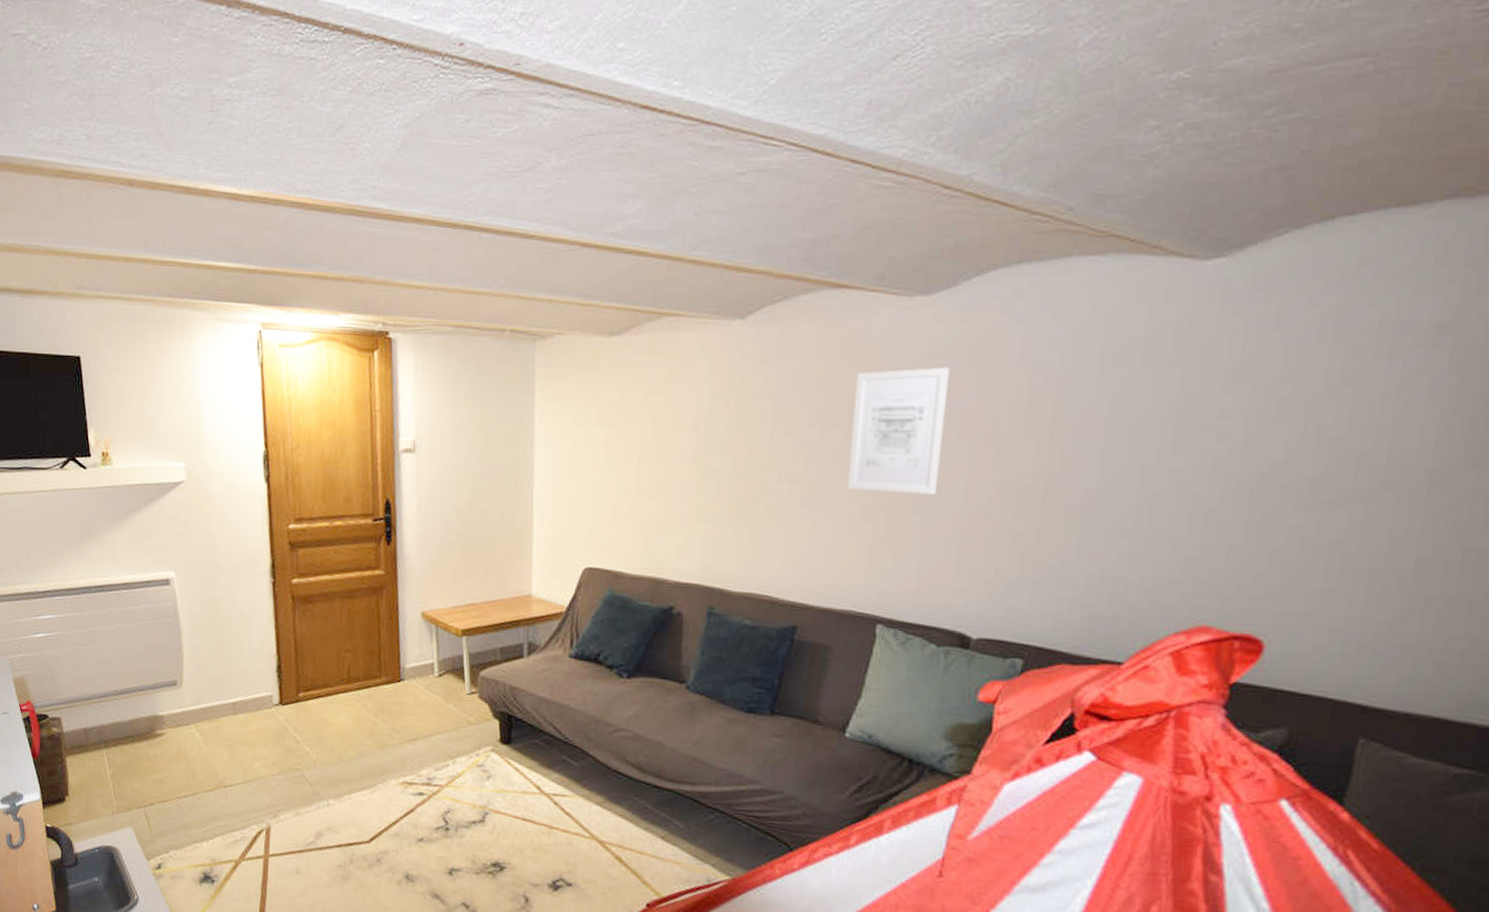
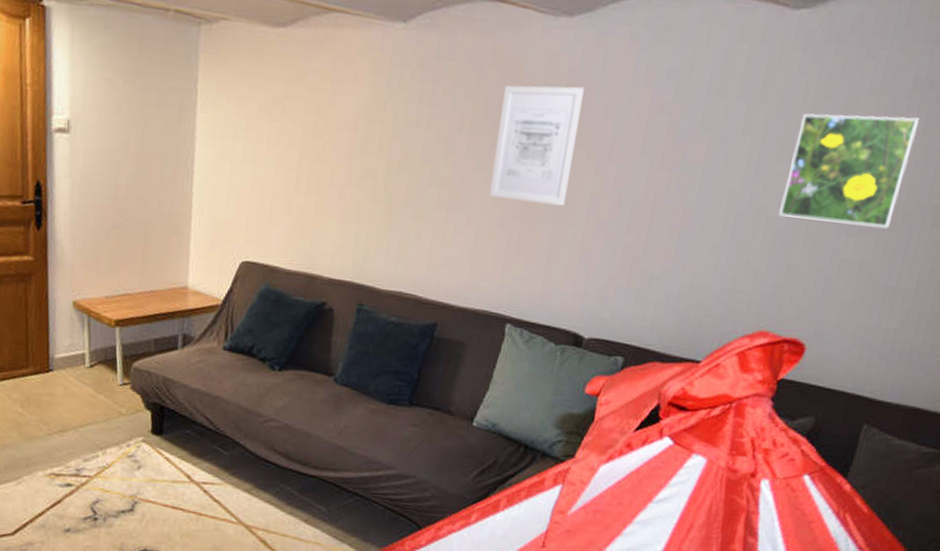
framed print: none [1209,367,1392,500] -> present [779,113,919,229]

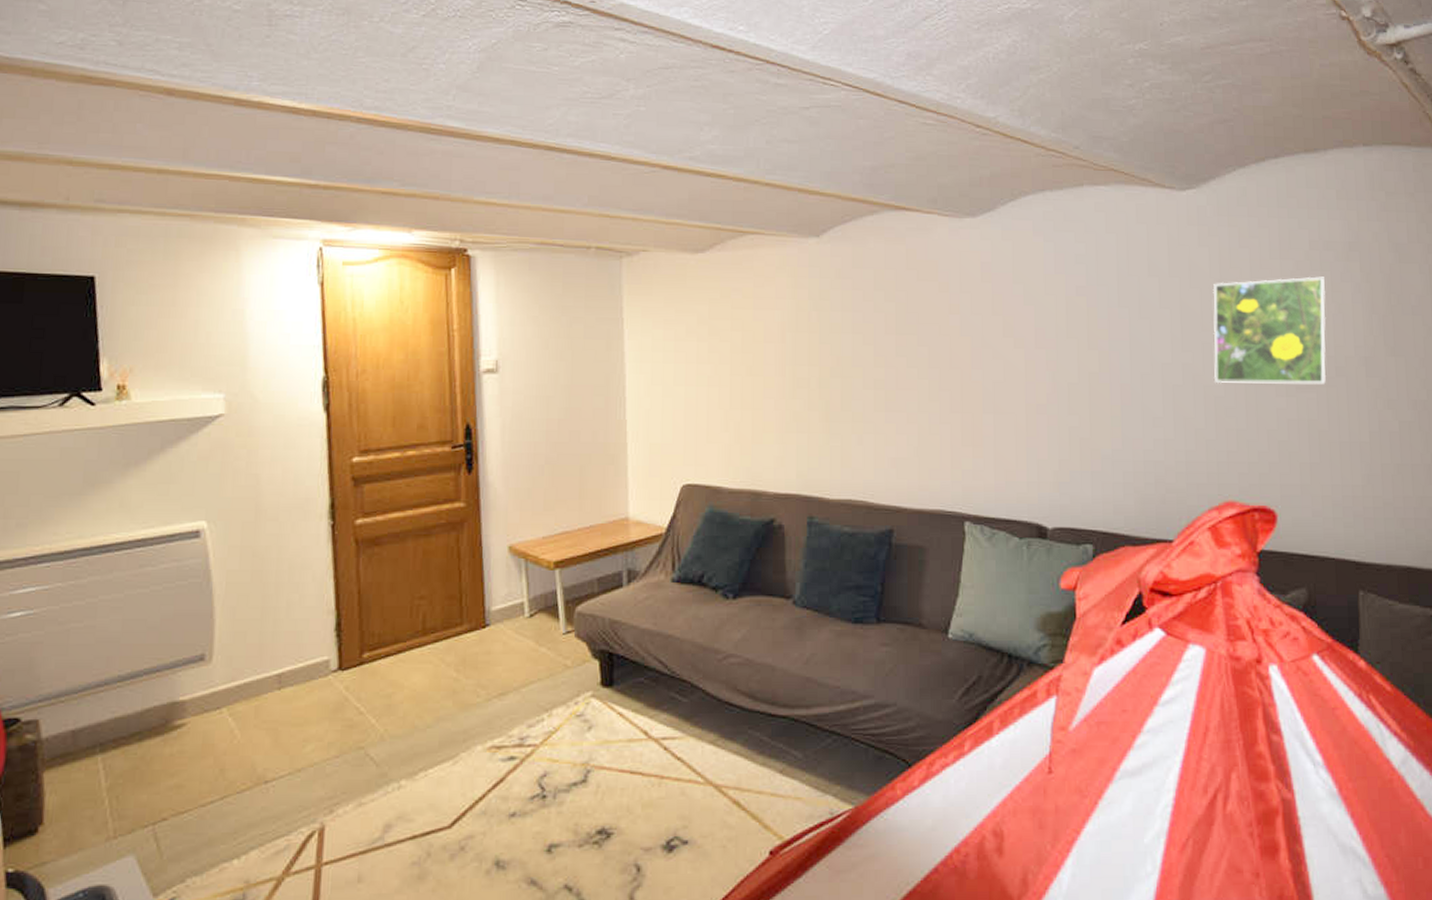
wall art: present [489,85,585,206] -> none [922,279,1002,395]

